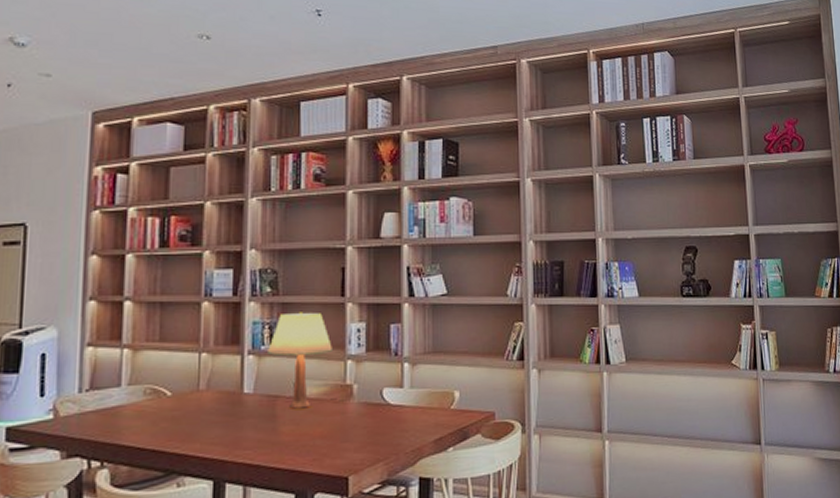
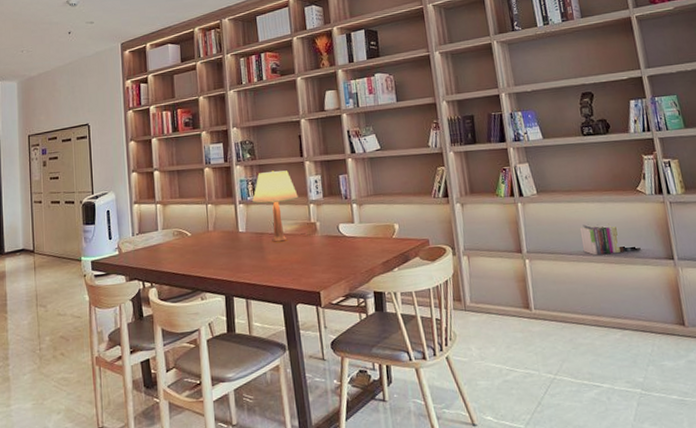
books: none [667,400,729,438] -> present [579,223,641,256]

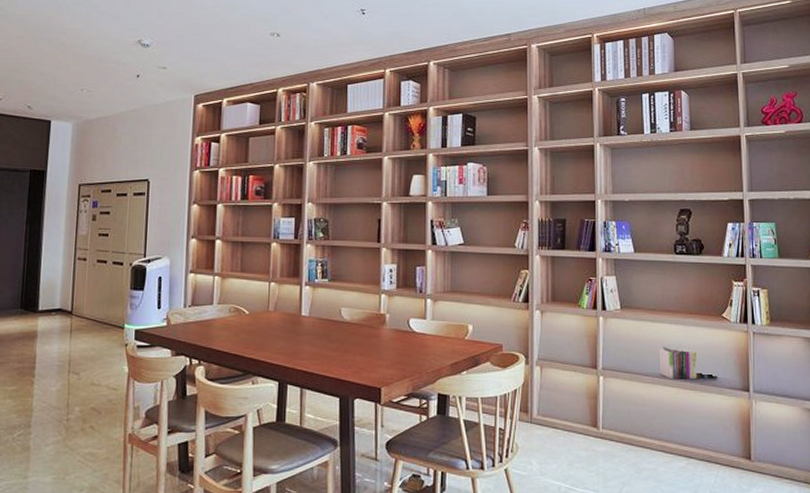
table lamp: present [252,169,299,243] -> none [320,252,371,332]

